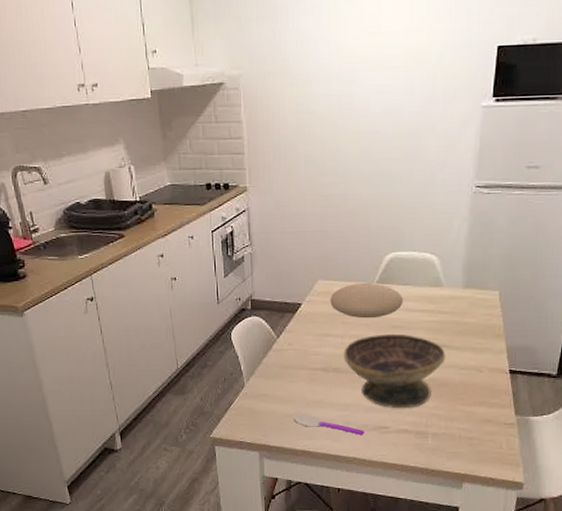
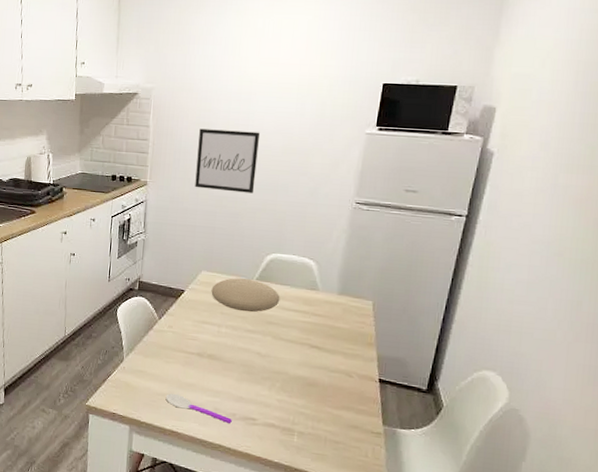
wall art: none [299,116,368,189] -> present [195,128,261,193]
decorative bowl: present [343,333,446,409] -> none [218,328,317,403]

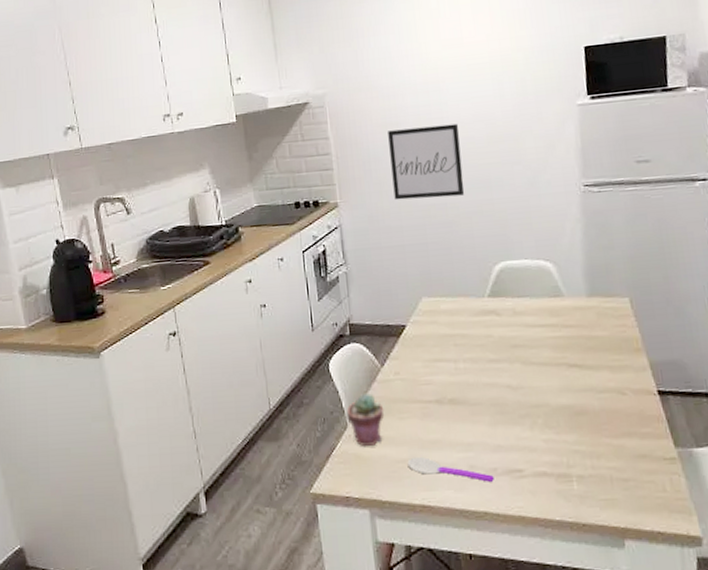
potted succulent: none [124,338,155,379] -> present [346,394,385,447]
plate: present [211,278,280,313] -> none [437,297,521,339]

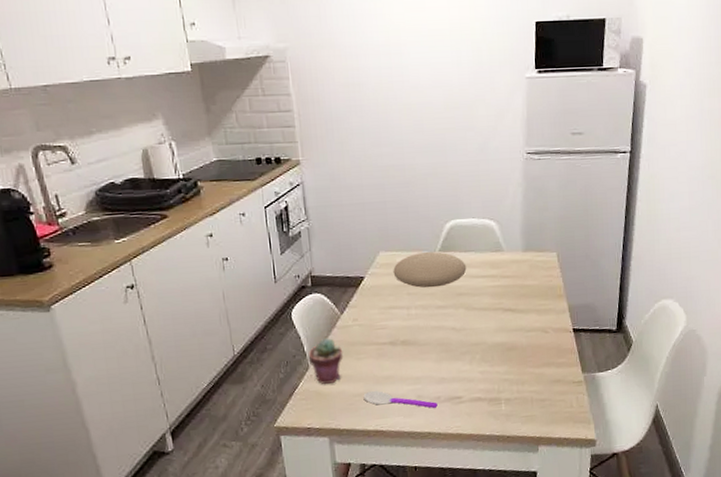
wall art: present [388,123,465,200] -> none [350,88,422,160]
plate: none [437,297,521,339] -> present [393,252,467,288]

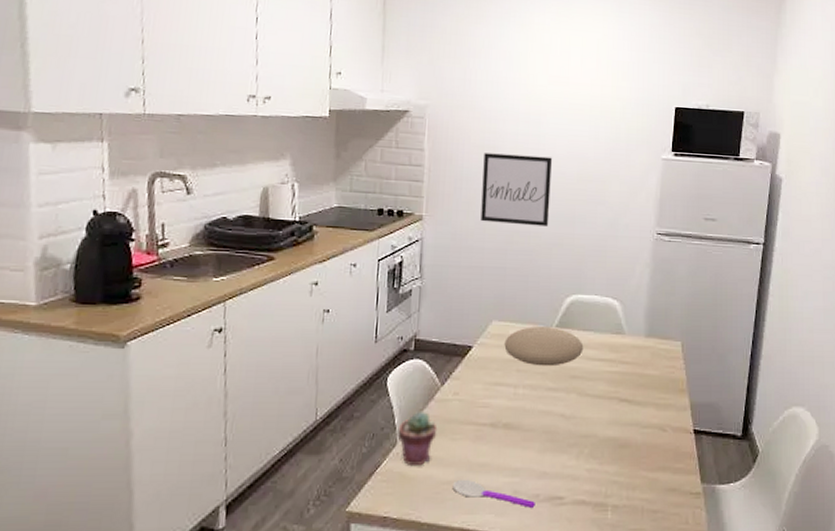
wall art: none [350,88,422,160] -> present [480,153,553,226]

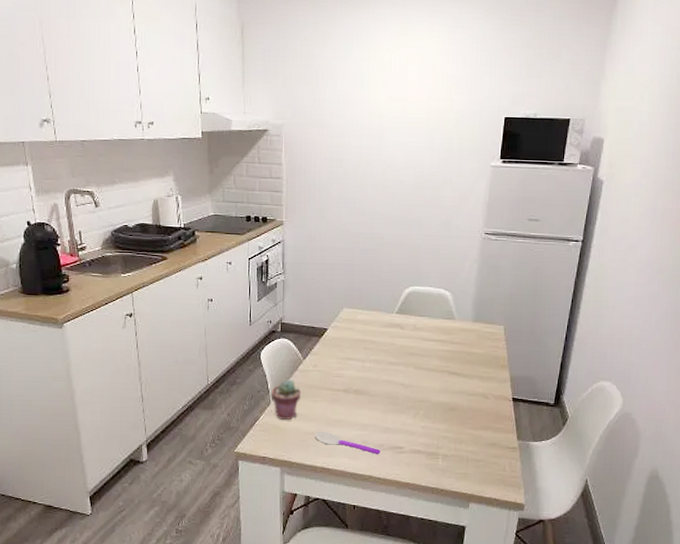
wall art: present [480,153,553,226] -> none [331,165,393,229]
plate: present [504,327,584,367] -> none [353,313,420,345]

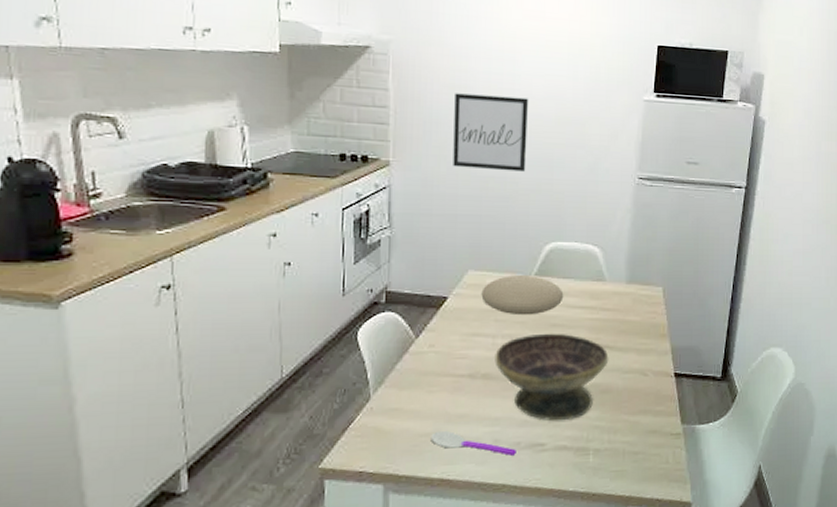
potted succulent: present [270,379,302,421] -> none [371,365,413,421]
wall art: none [331,165,393,229] -> present [453,93,529,172]
plate: none [353,313,420,345] -> present [481,276,564,316]
decorative bowl: none [364,360,457,430] -> present [495,333,609,421]

